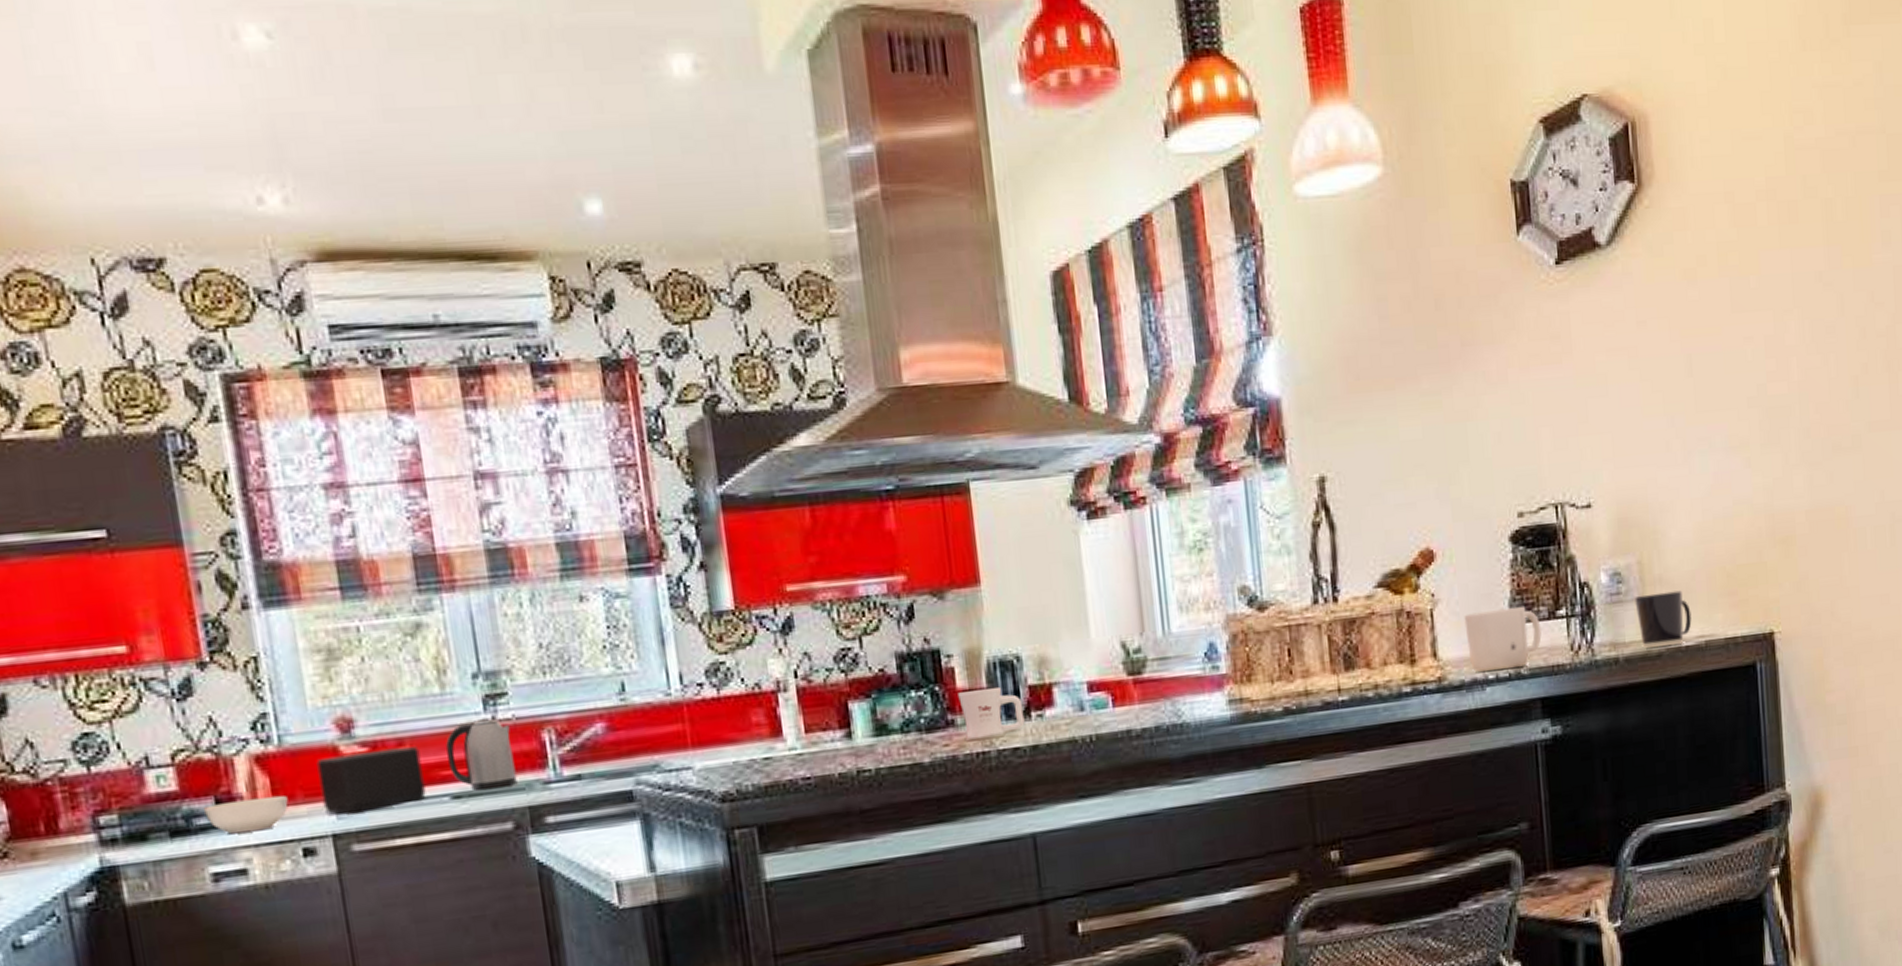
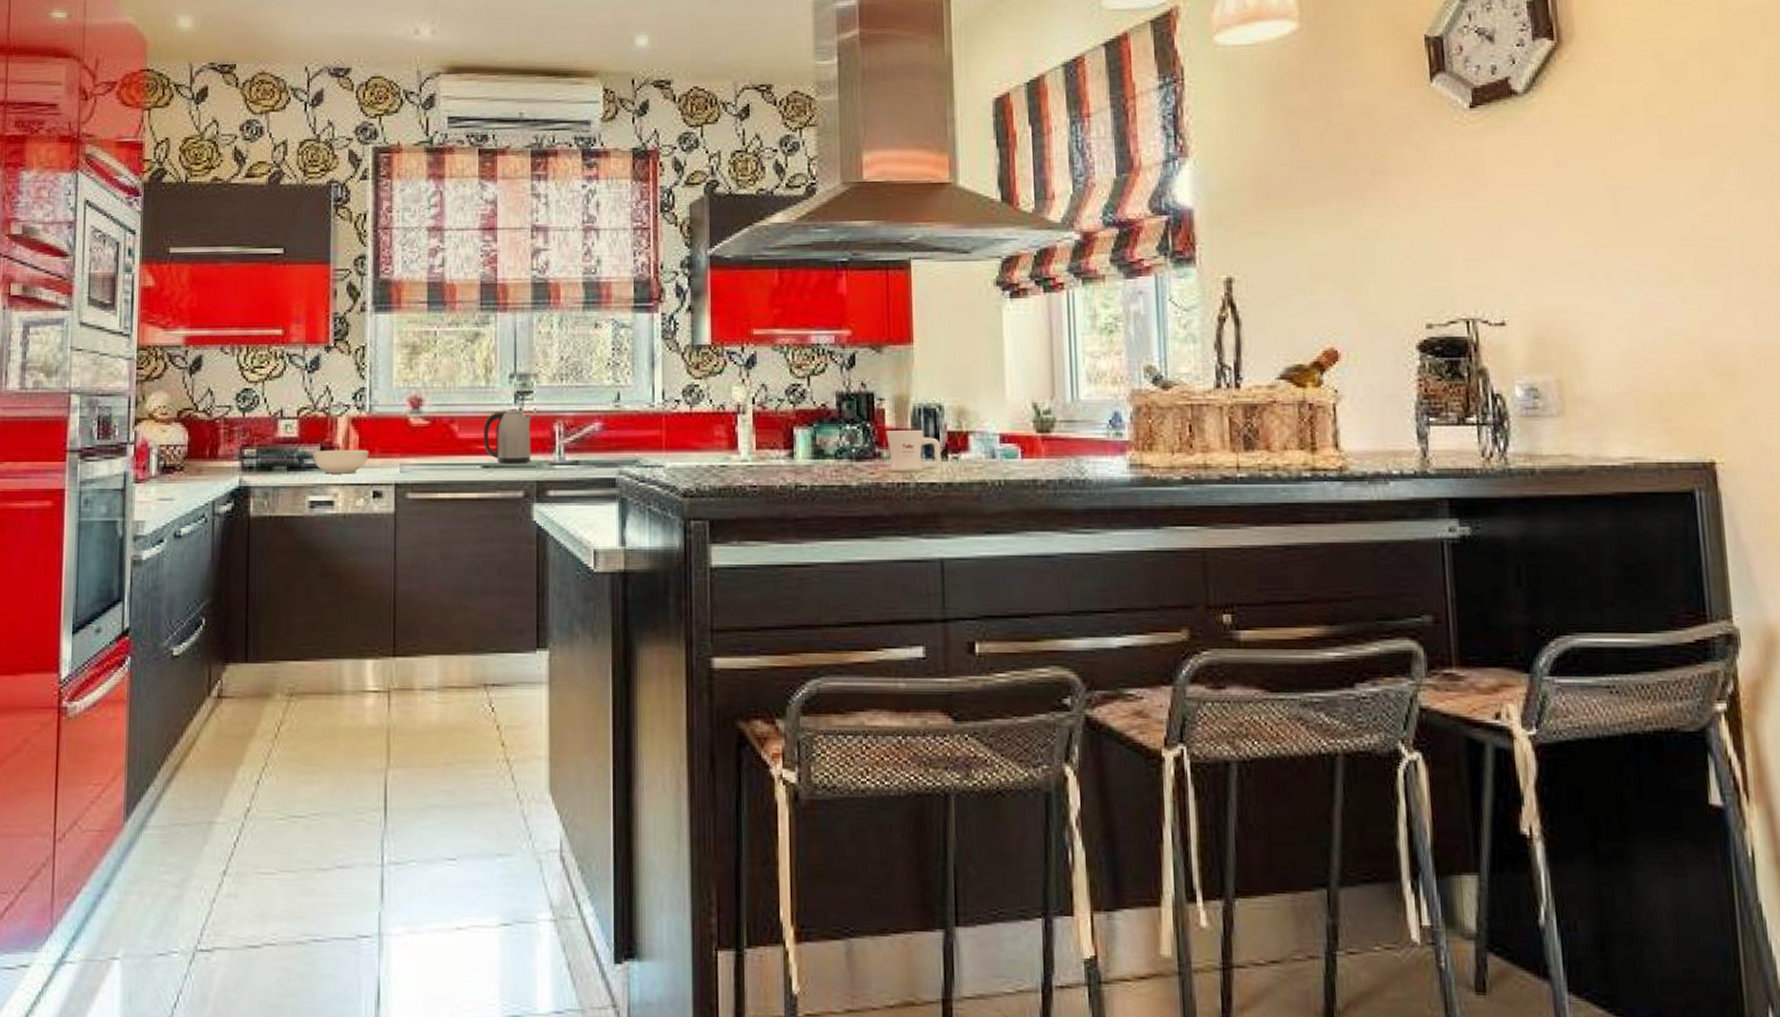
toaster: present [316,747,427,814] -> none [392,423,466,470]
mug: present [1464,606,1542,672] -> none [1368,410,1450,466]
mug: present [1633,590,1692,648] -> none [1552,411,1618,464]

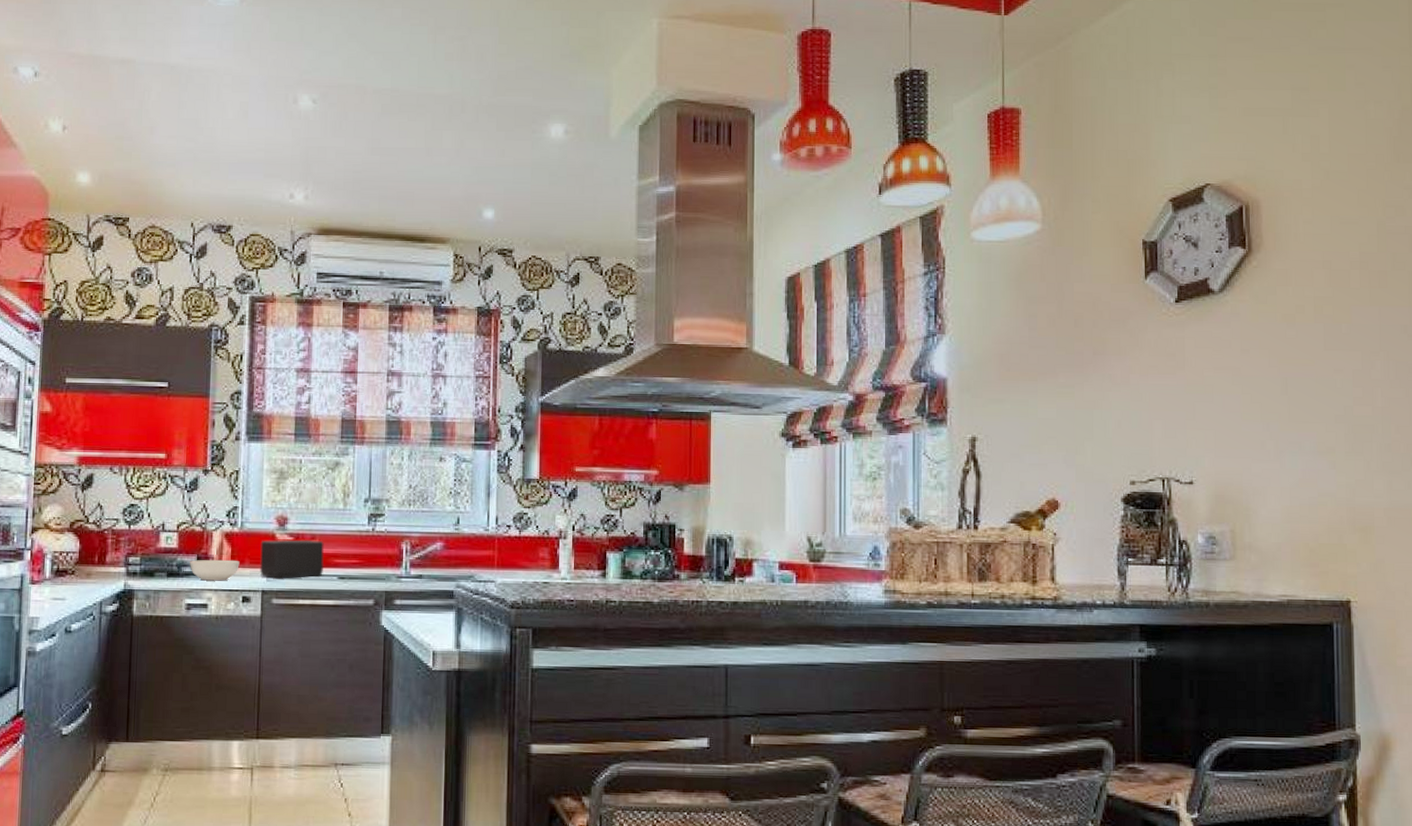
toaster: none [392,423,466,470] -> present [260,539,324,579]
kettle: present [484,409,531,463] -> none [340,529,382,576]
mug: present [886,430,942,474] -> none [684,556,730,594]

